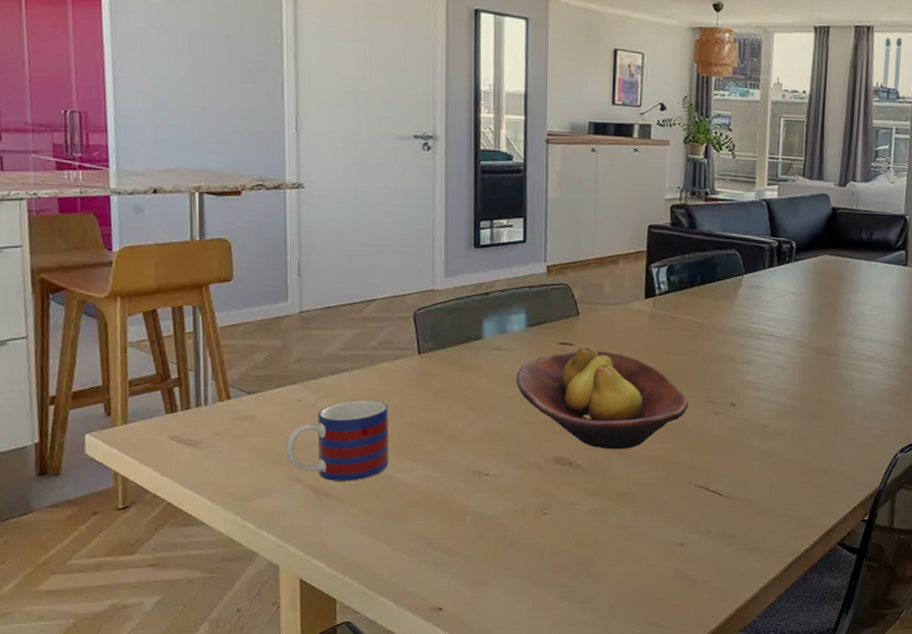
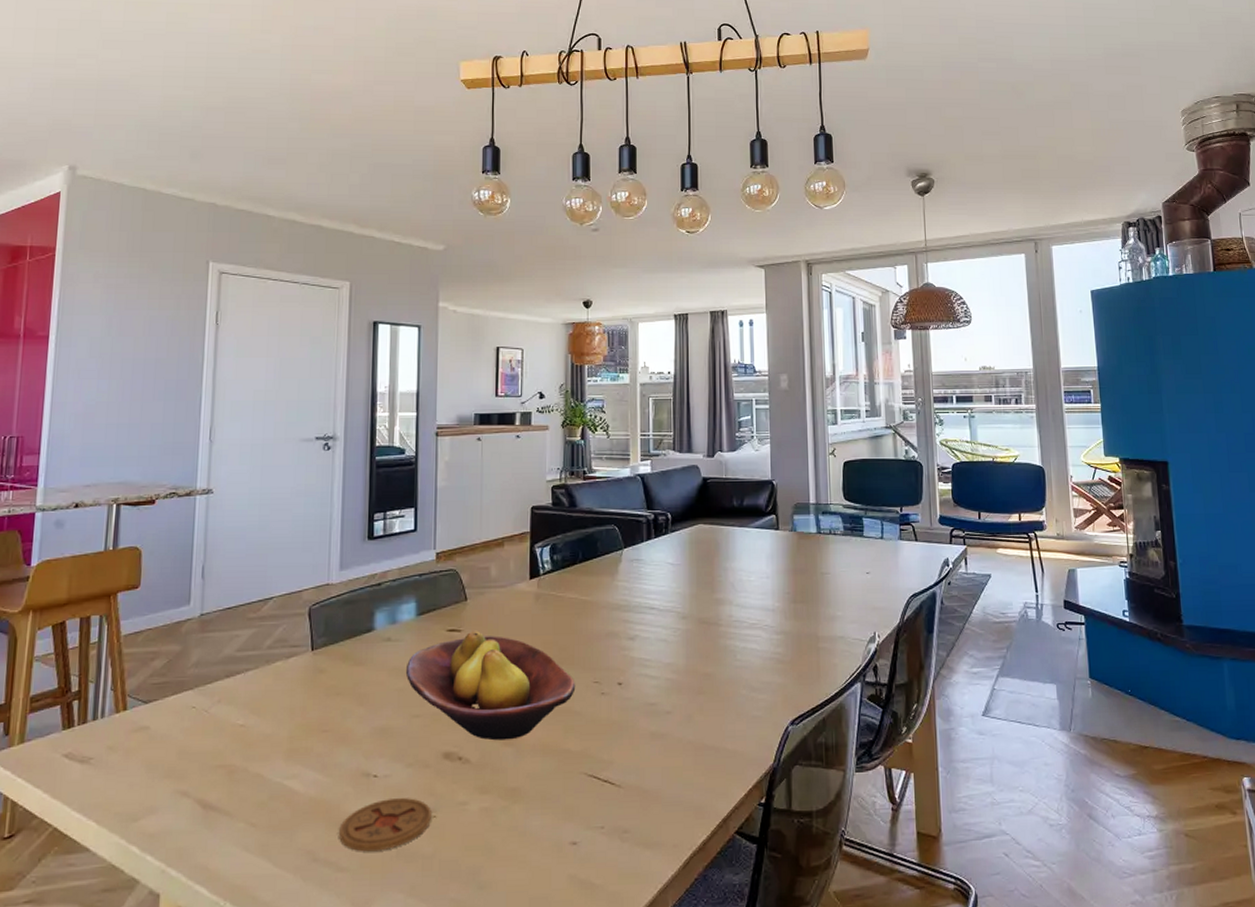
mug: present [286,399,389,481] -> none [176,701,281,793]
coaster: none [452,496,543,541] -> present [339,798,431,852]

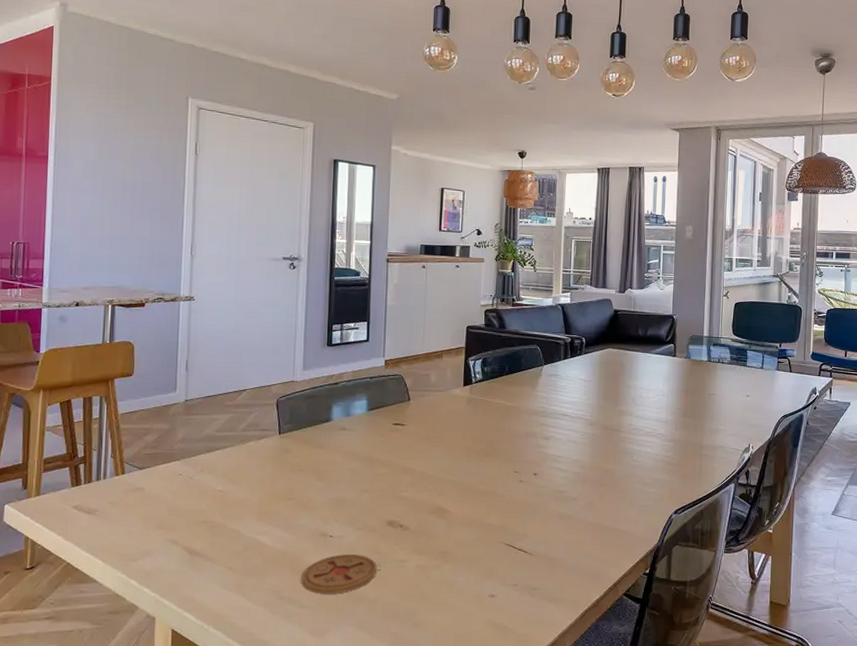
fruit bowl: present [405,631,576,741] -> none [357,425,499,514]

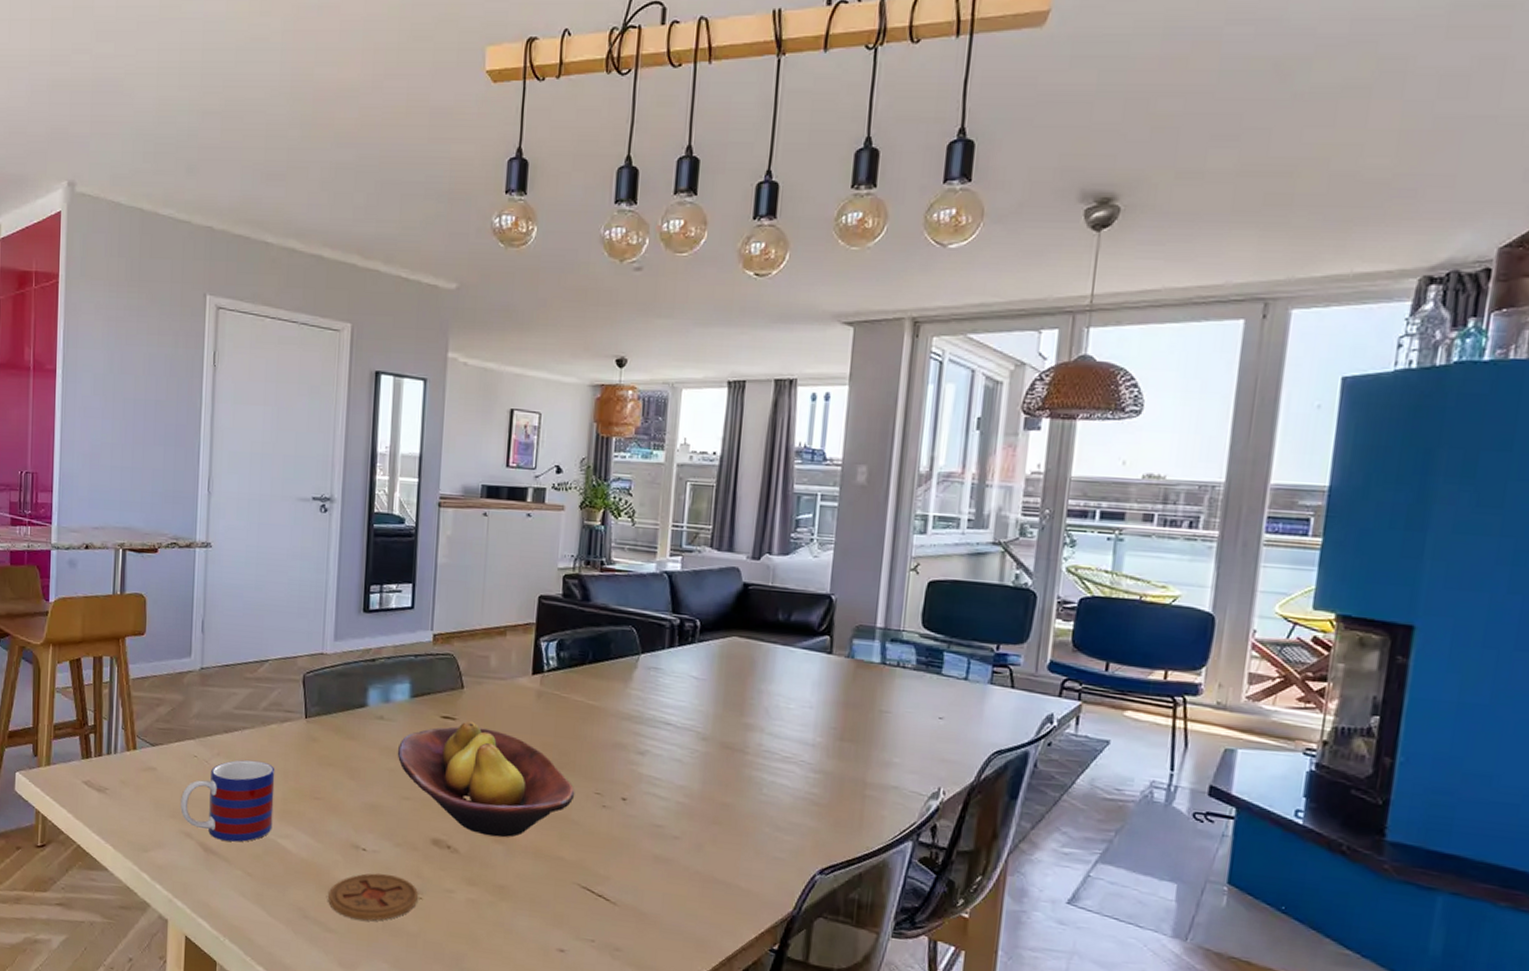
mug: none [167,473,253,543] -> present [180,759,275,842]
fruit bowl: none [357,425,499,514] -> present [397,721,575,838]

